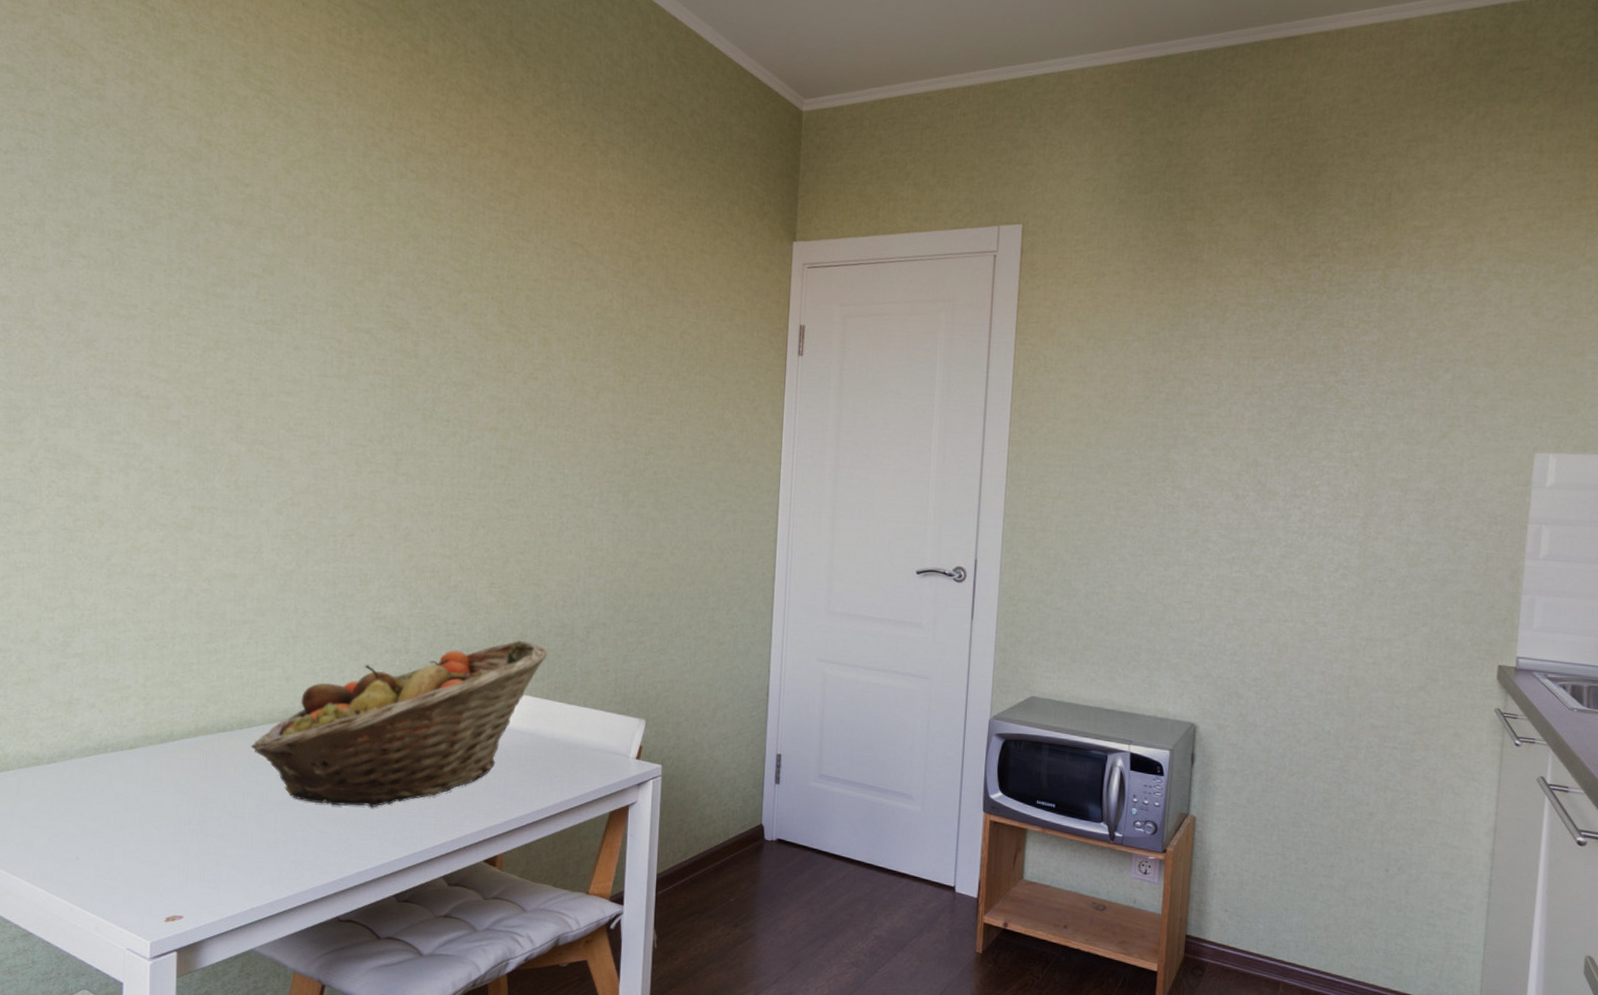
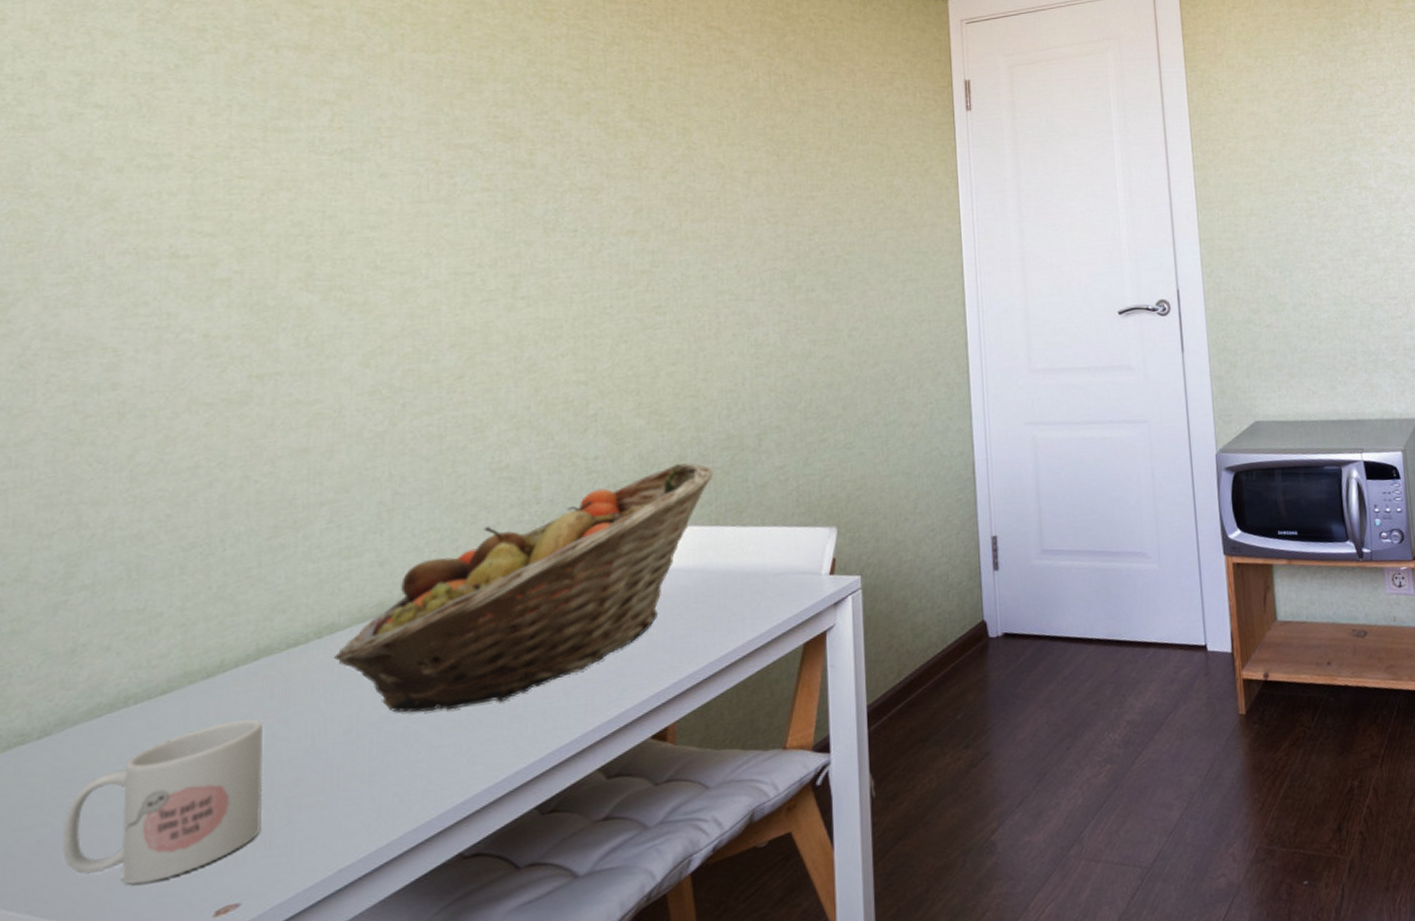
mug: none [65,780,200,886] -> present [63,718,263,885]

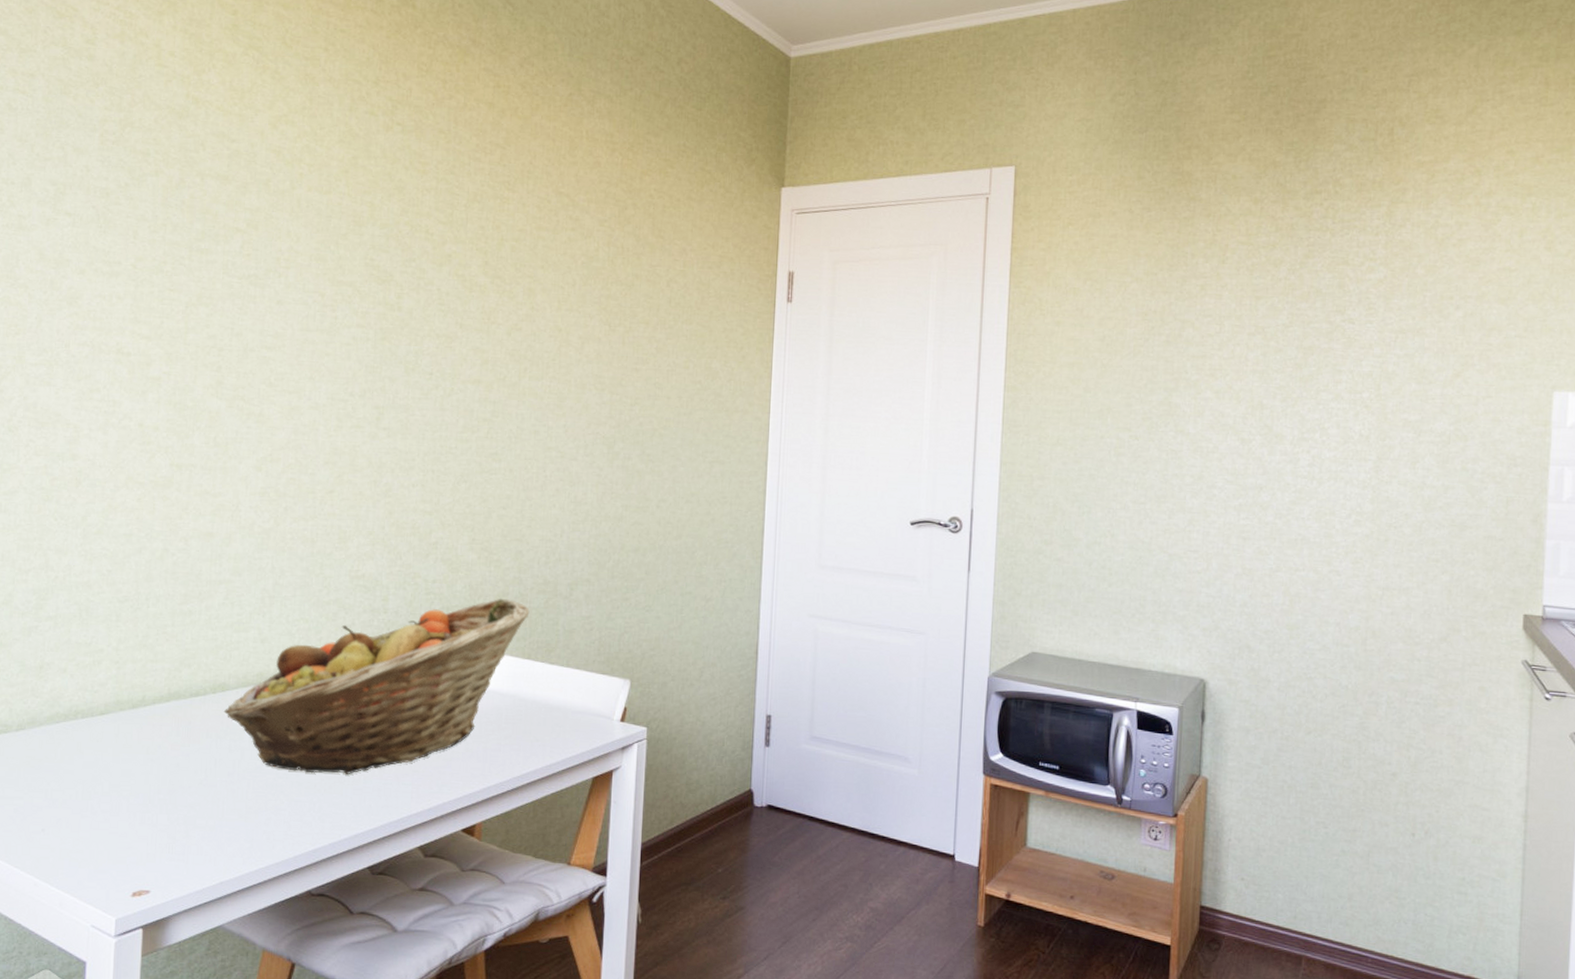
mug: present [63,718,263,885] -> none [31,747,171,860]

